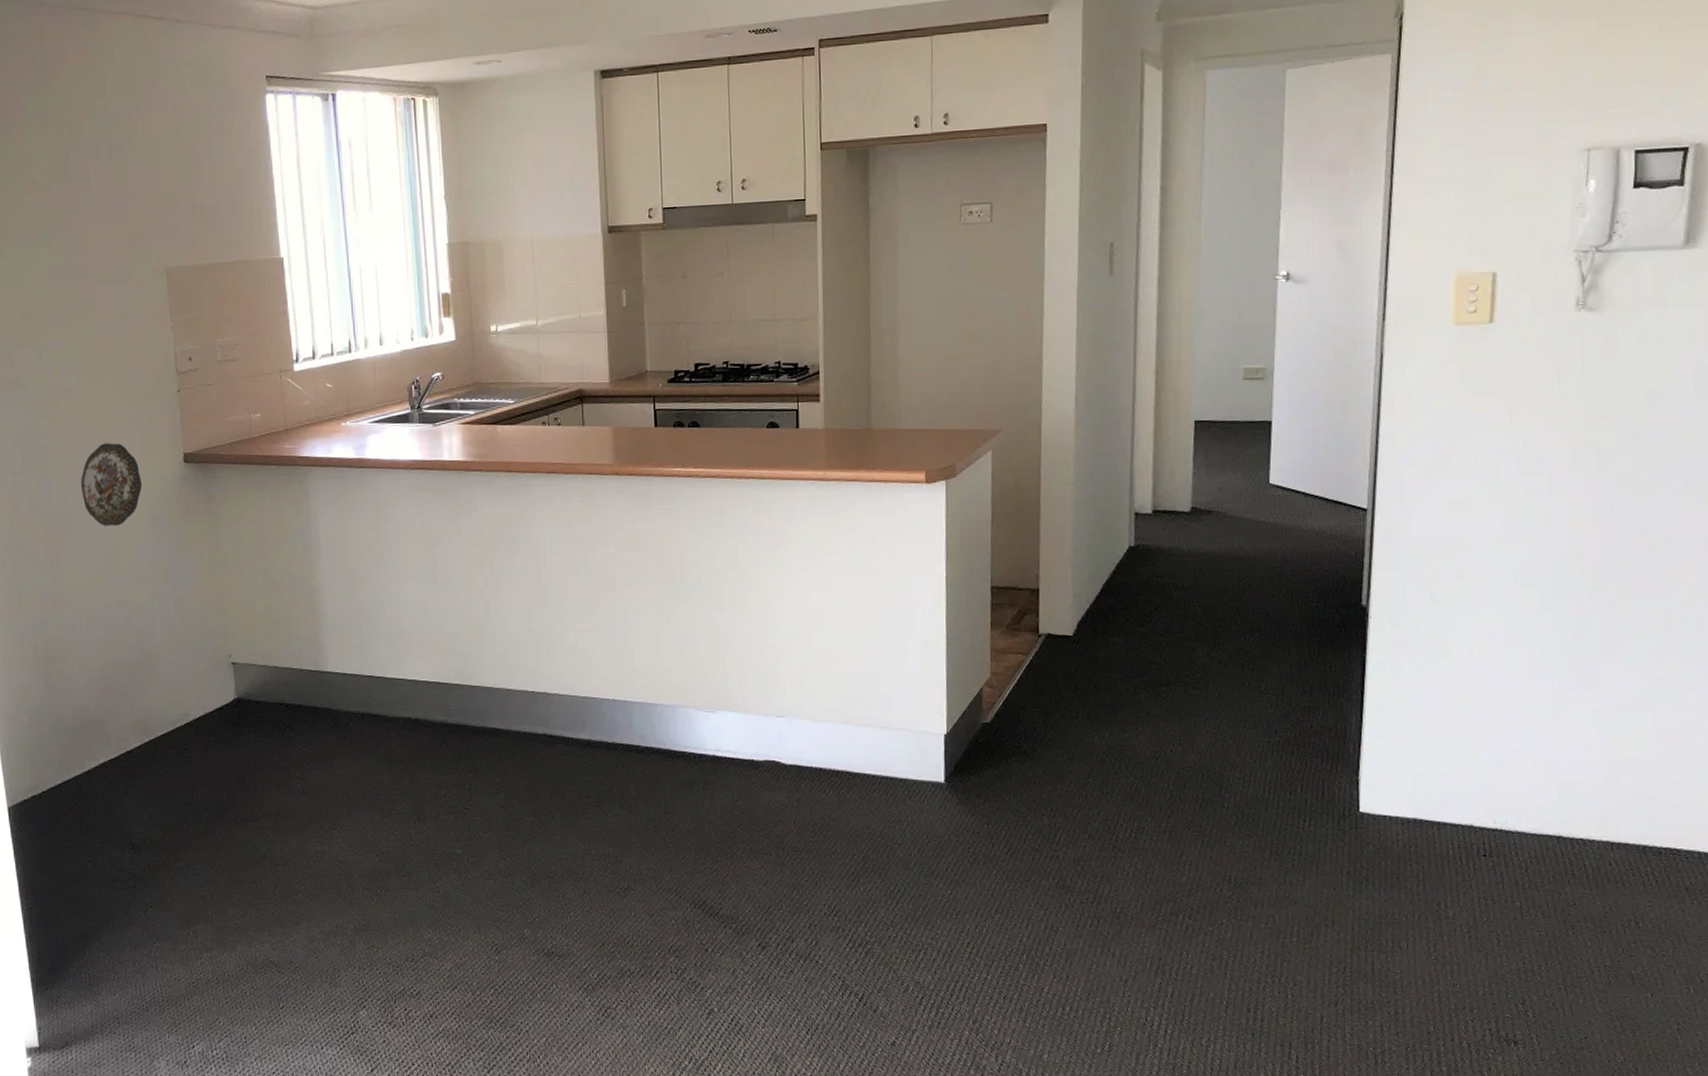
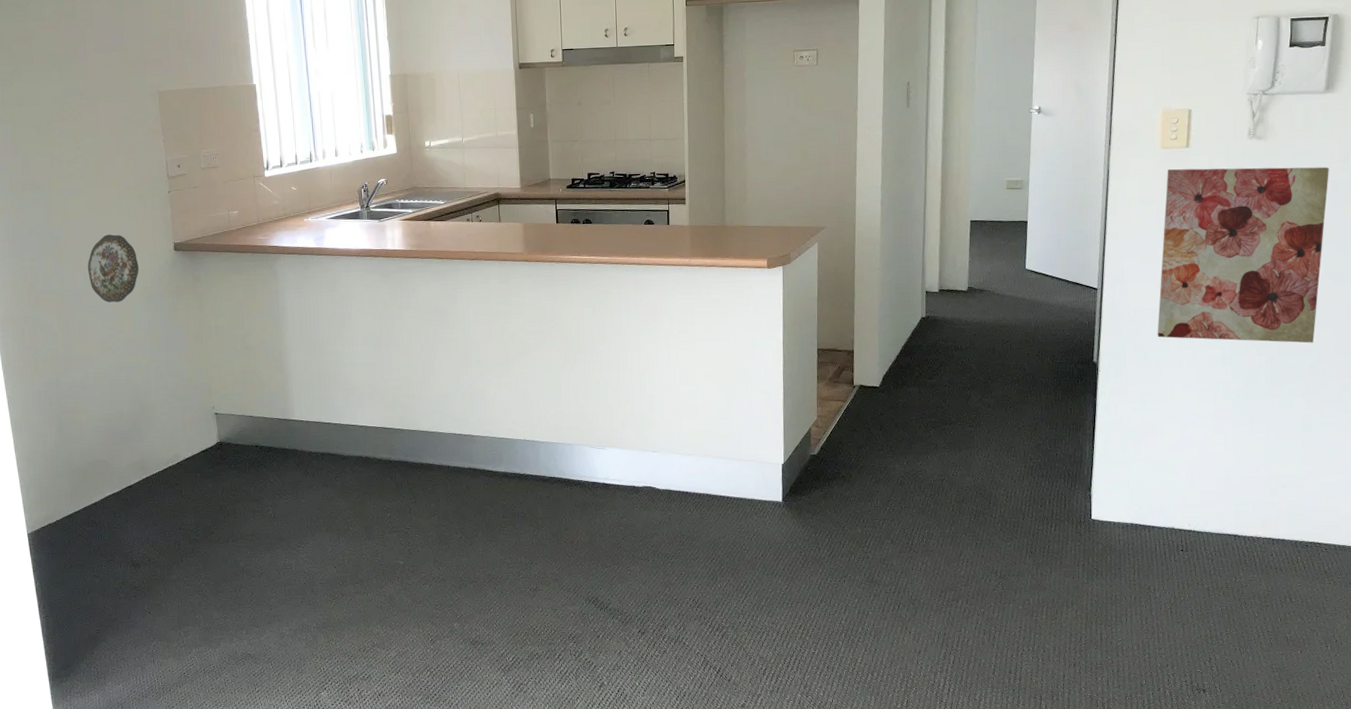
wall art: none [1449,346,1690,582] -> present [1157,167,1329,343]

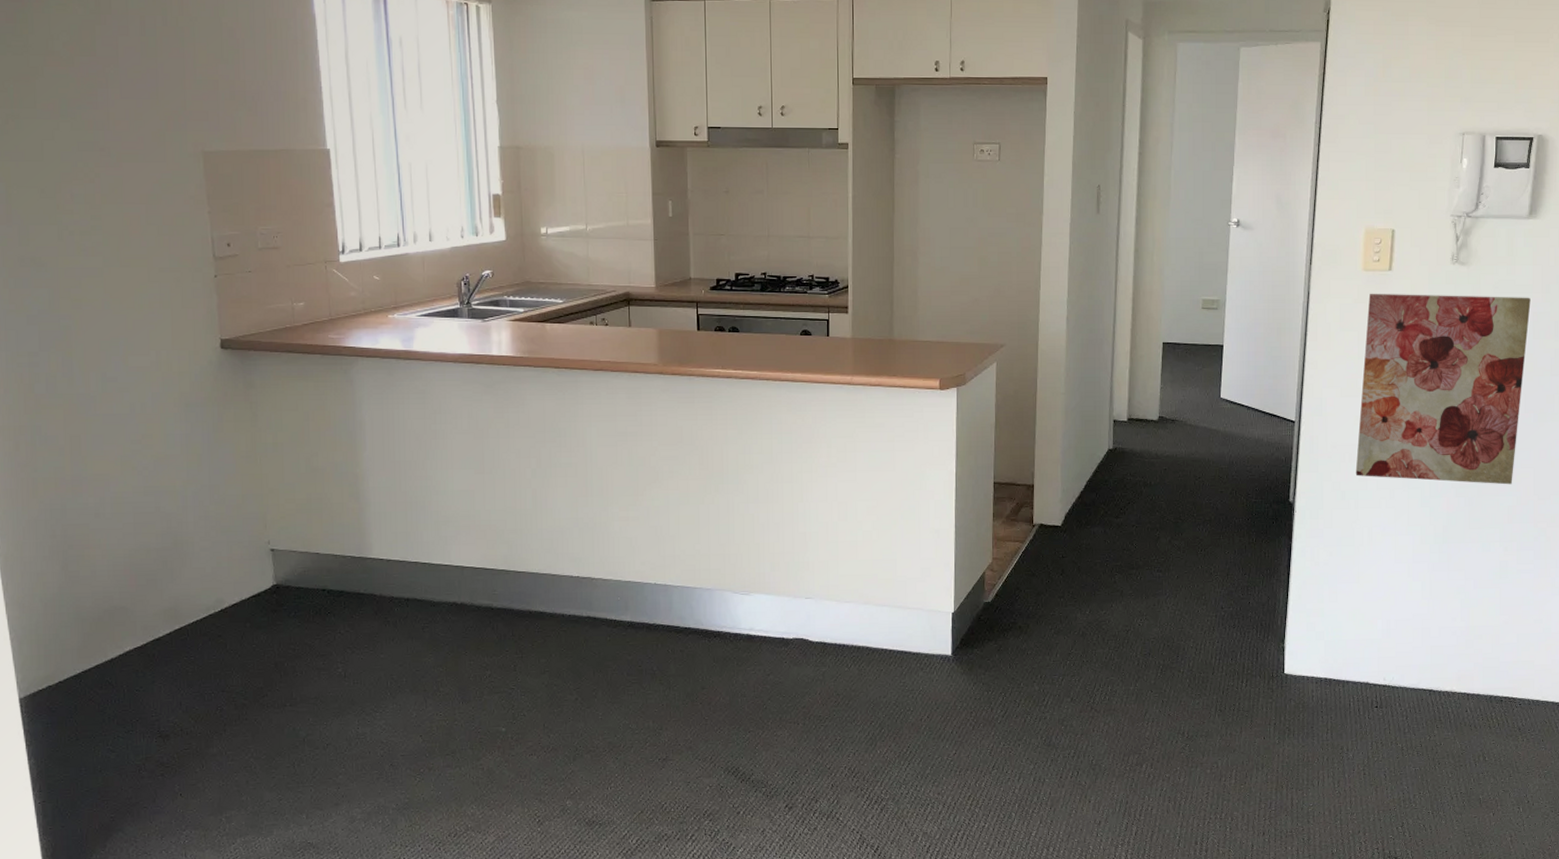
decorative plate: present [88,234,139,303] -> none [106,326,174,411]

